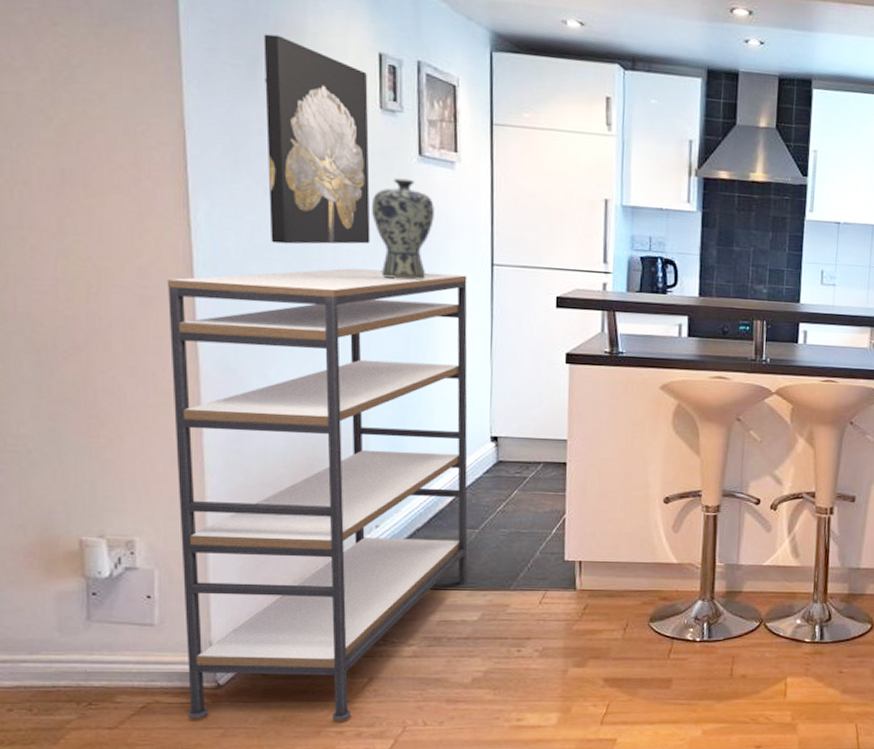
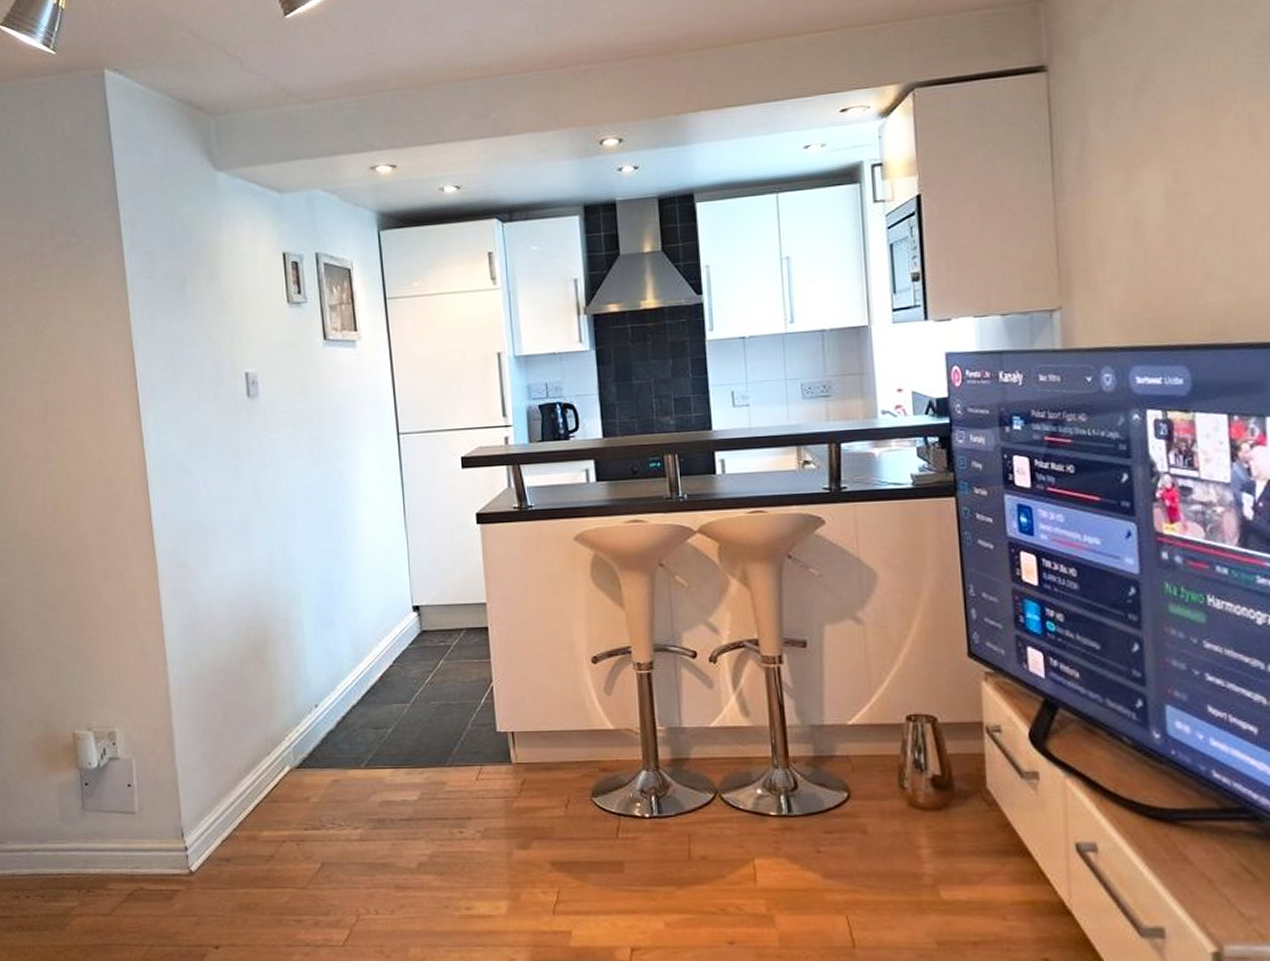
shelving unit: present [167,268,468,720] -> none [127,448,404,908]
wall art: present [263,34,371,245] -> none [189,254,289,441]
vase: present [371,178,434,281] -> none [287,363,342,460]

